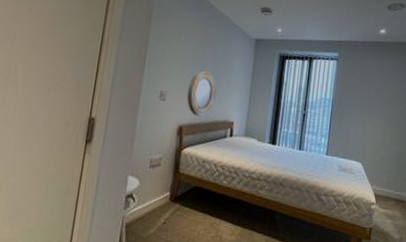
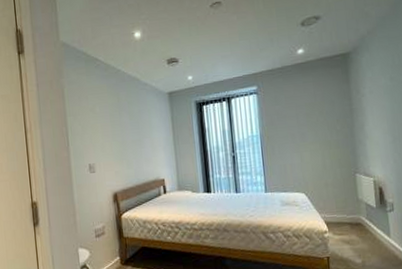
home mirror: present [186,70,217,117] -> none [113,135,142,181]

